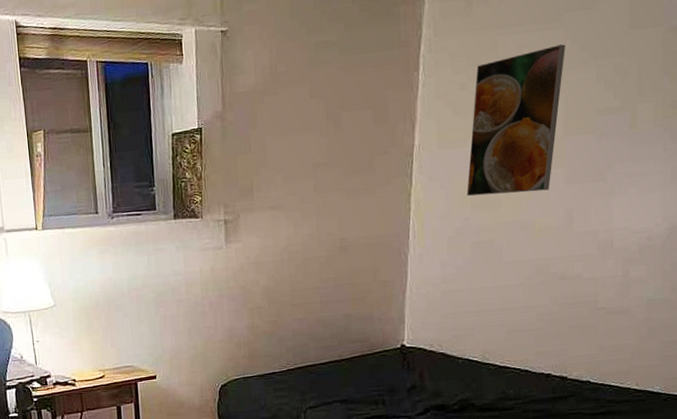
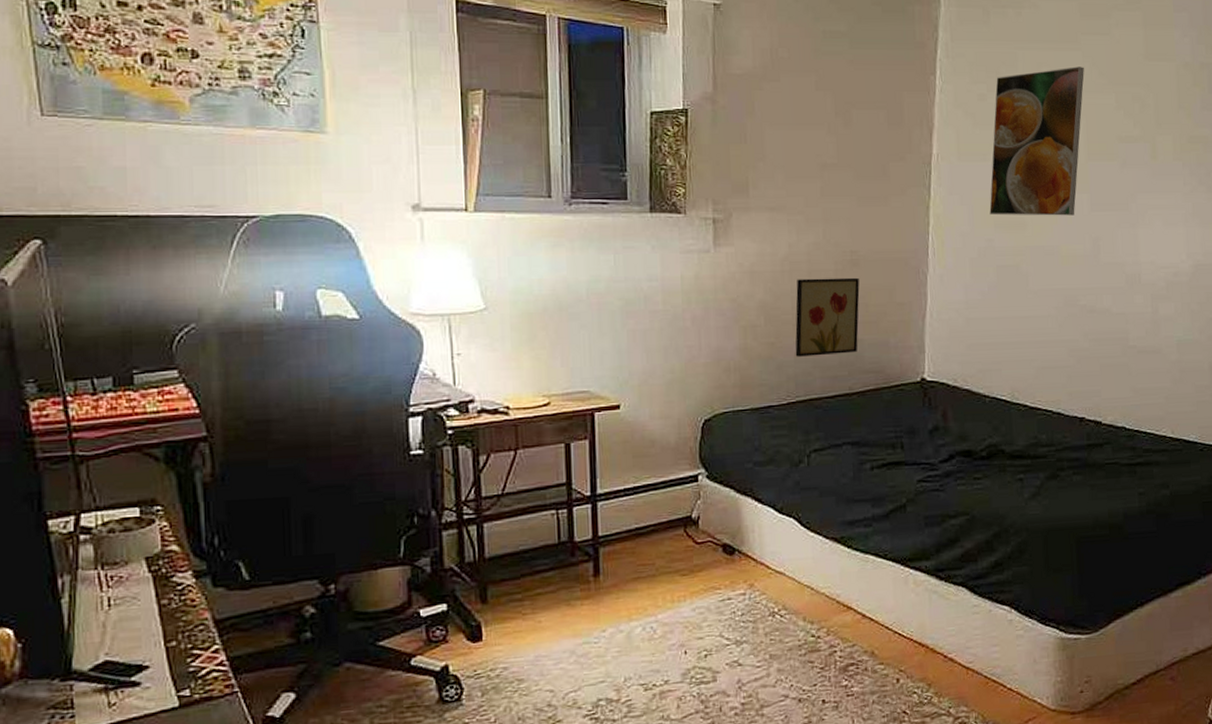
wall art: none [293,261,348,332] -> present [795,277,860,357]

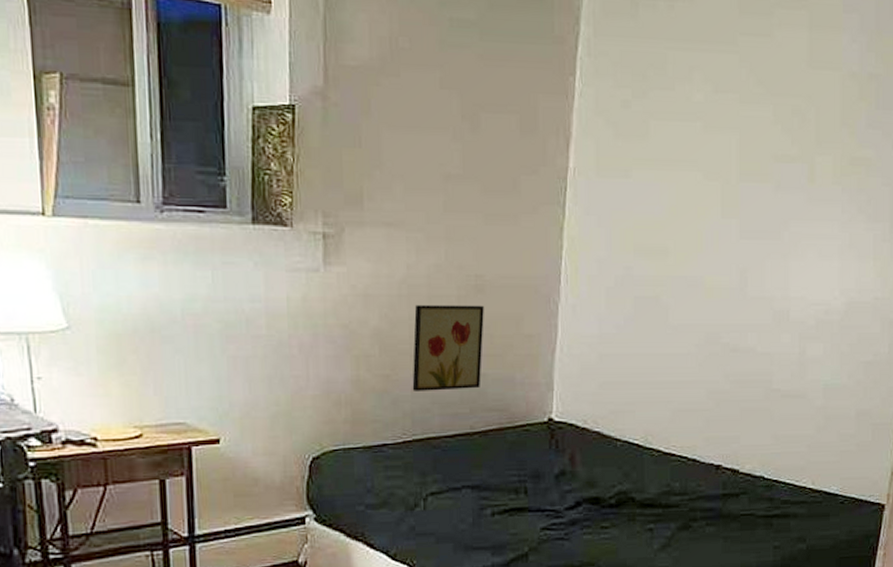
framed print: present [989,67,1084,216] -> none [629,72,740,243]

